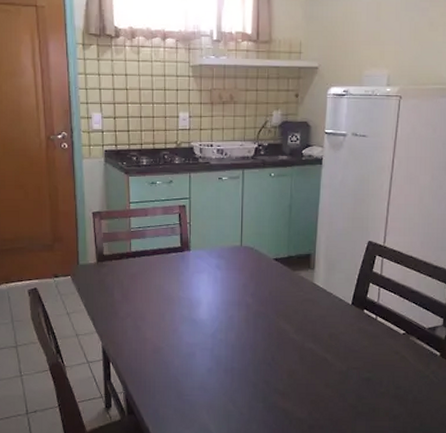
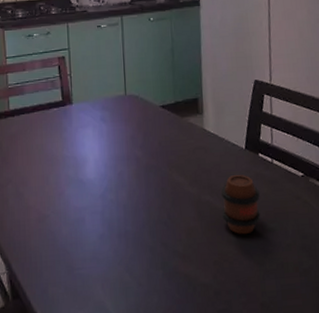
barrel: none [323,328,361,381] -> present [221,175,261,235]

